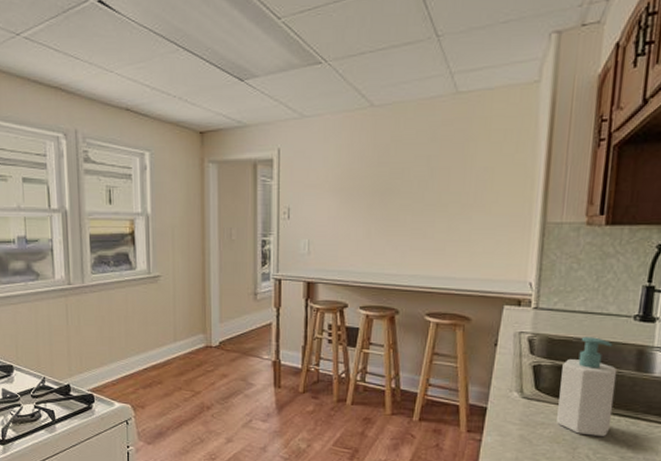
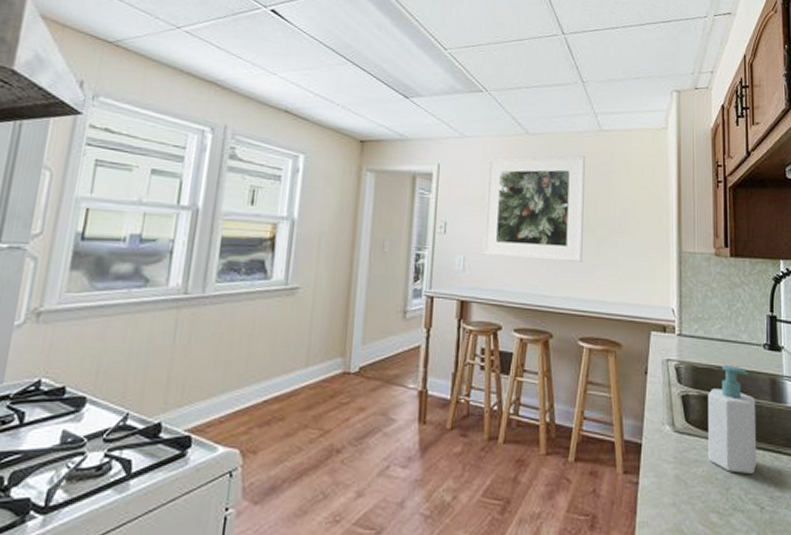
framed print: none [327,125,438,239] -> present [483,155,585,262]

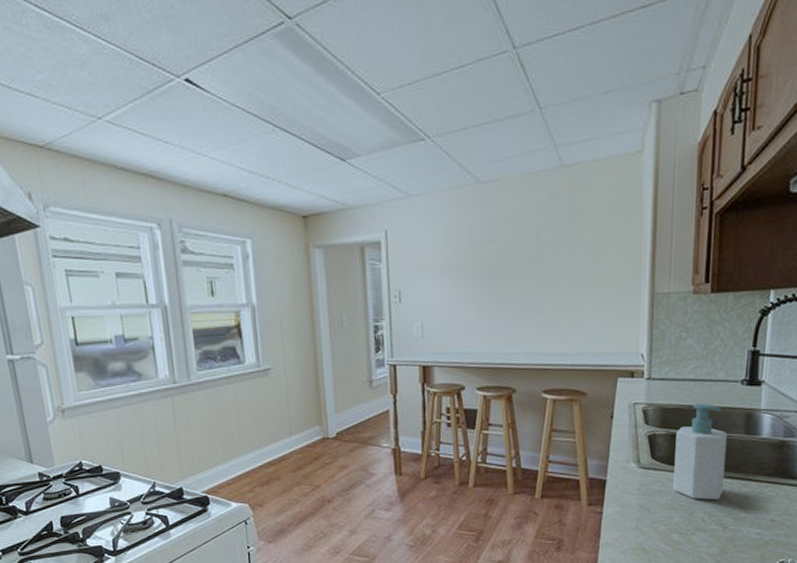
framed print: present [483,155,585,262] -> none [437,199,545,320]

